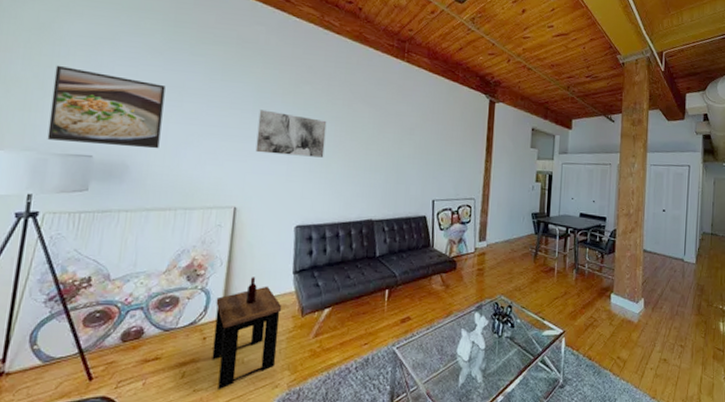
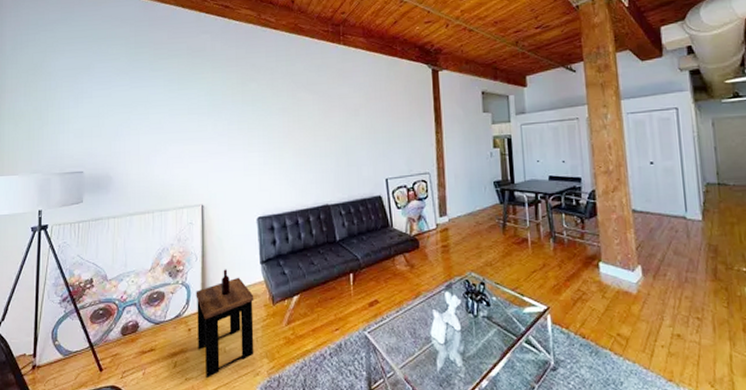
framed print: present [47,65,166,149] -> none [48,97,134,162]
wall art: present [255,109,327,158] -> none [213,111,276,152]

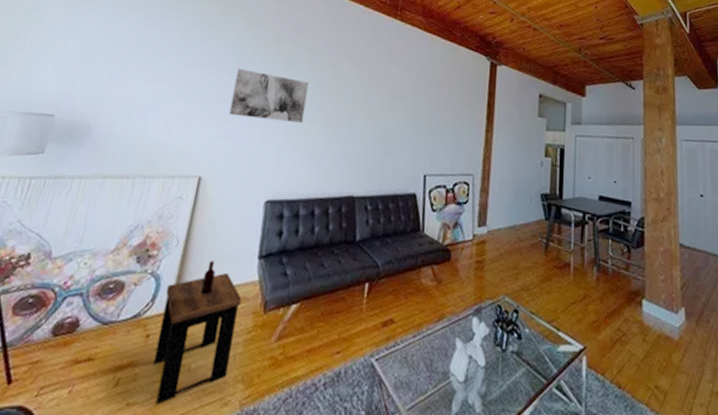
wall art: none [213,111,276,152] -> present [229,68,309,123]

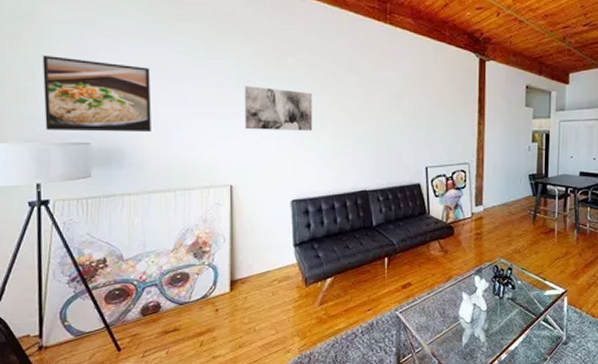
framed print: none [10,19,141,109] -> present [42,54,151,133]
side table: present [153,260,242,406] -> none [223,251,286,357]

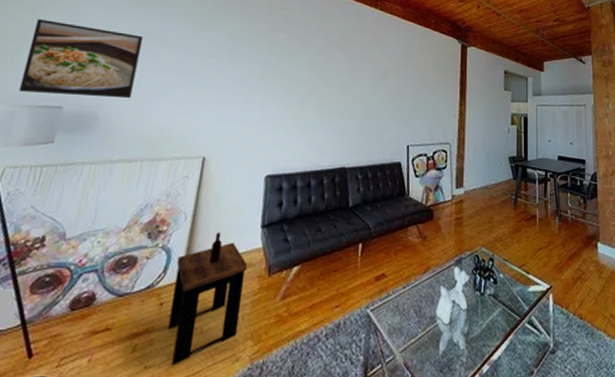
side table: none [223,251,286,357] -> present [167,232,248,367]
wall art: present [244,86,313,131] -> none [228,57,301,104]

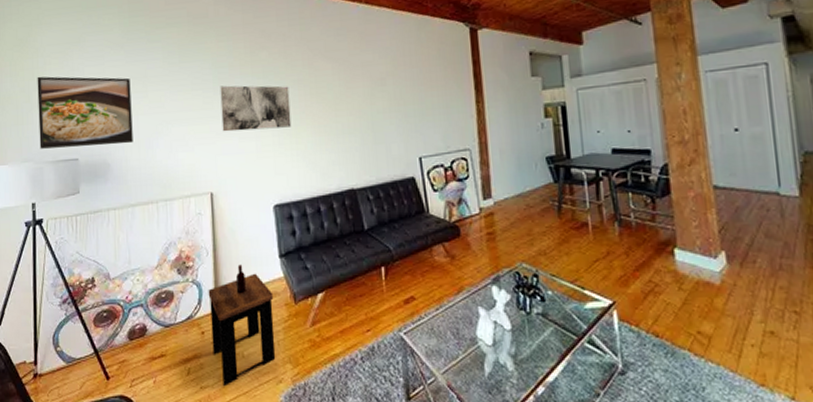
wall art: none [228,57,301,104] -> present [220,85,292,132]

